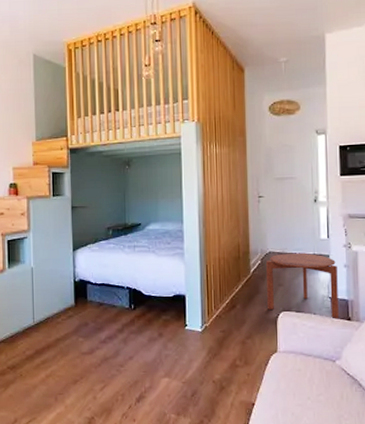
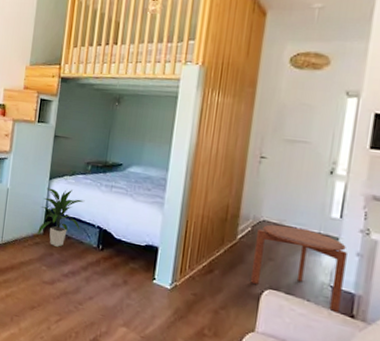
indoor plant: none [69,256,111,316] -> present [37,188,85,247]

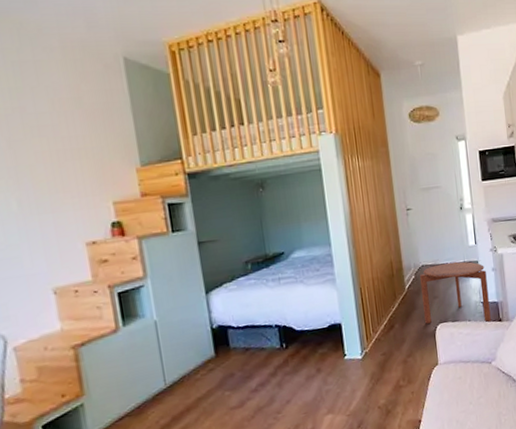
indoor plant: present [37,188,85,247] -> none [204,296,257,365]

